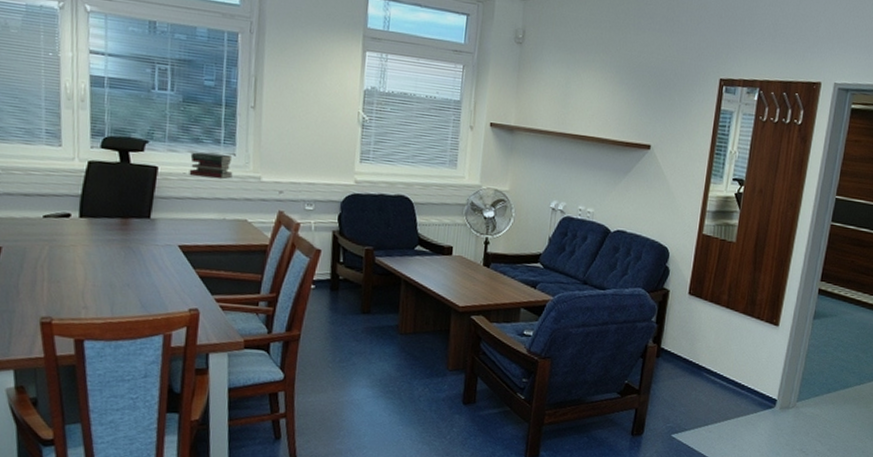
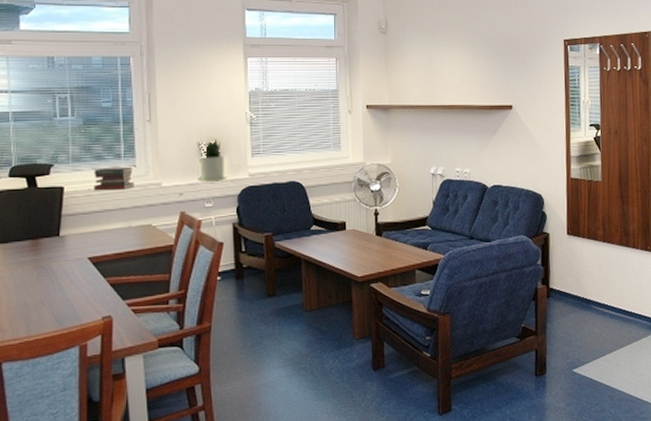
planter: none [299,137,333,184] -> present [197,139,228,183]

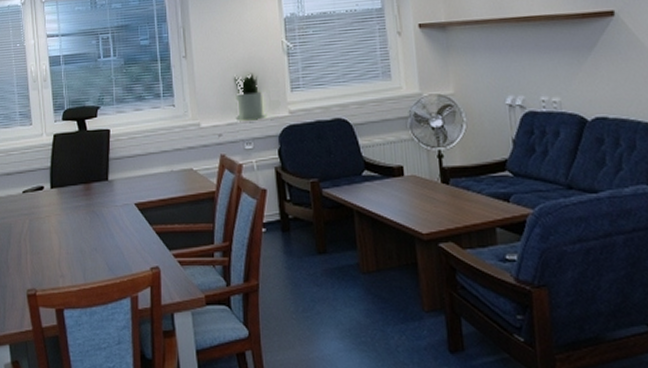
books: present [93,166,135,191] -> none [136,106,174,134]

